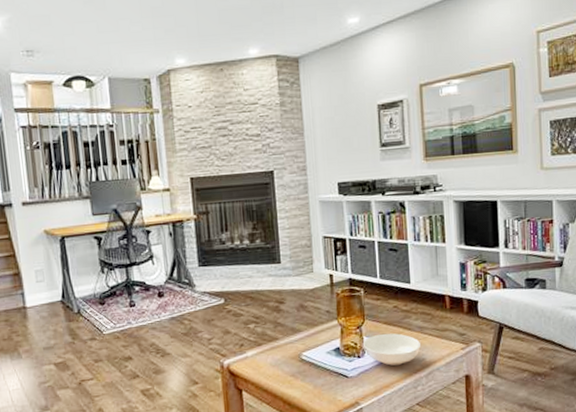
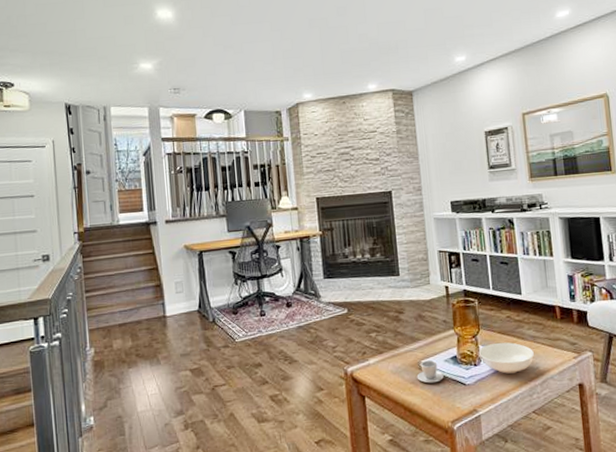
teacup: none [297,352,325,376] -> present [416,360,444,384]

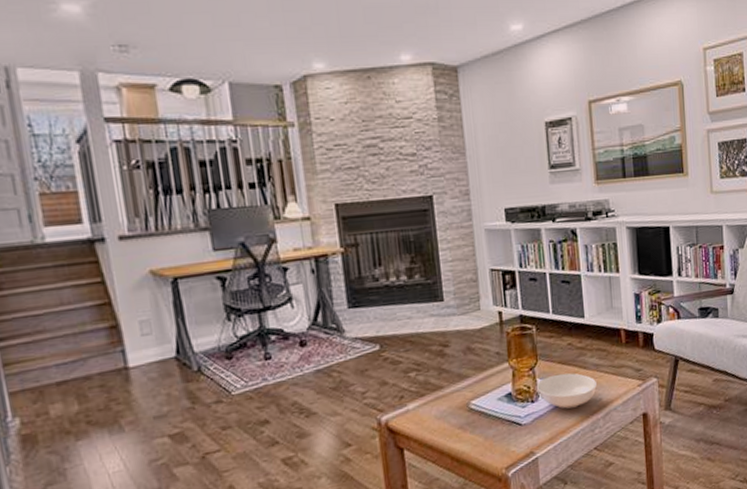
teacup: present [416,360,444,384] -> none [465,399,497,427]

